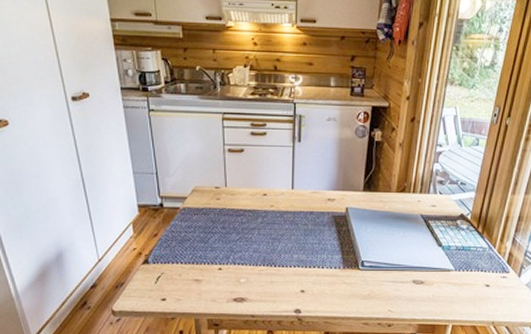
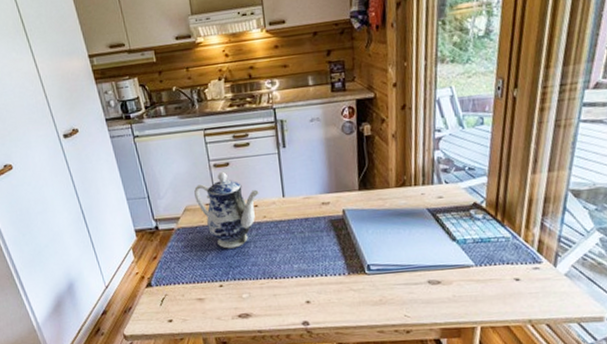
teapot: none [205,157,269,233] -> present [194,171,259,249]

